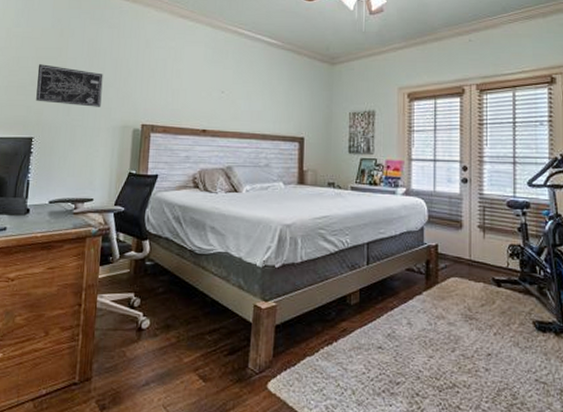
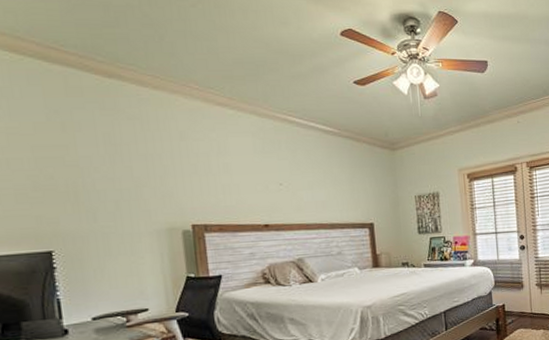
wall art: present [36,64,103,107] -> none [38,165,136,211]

